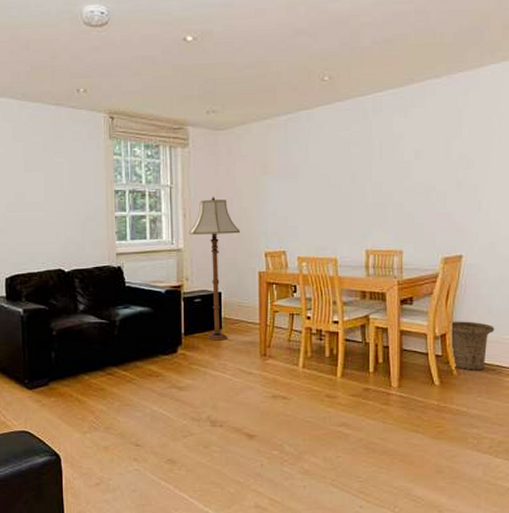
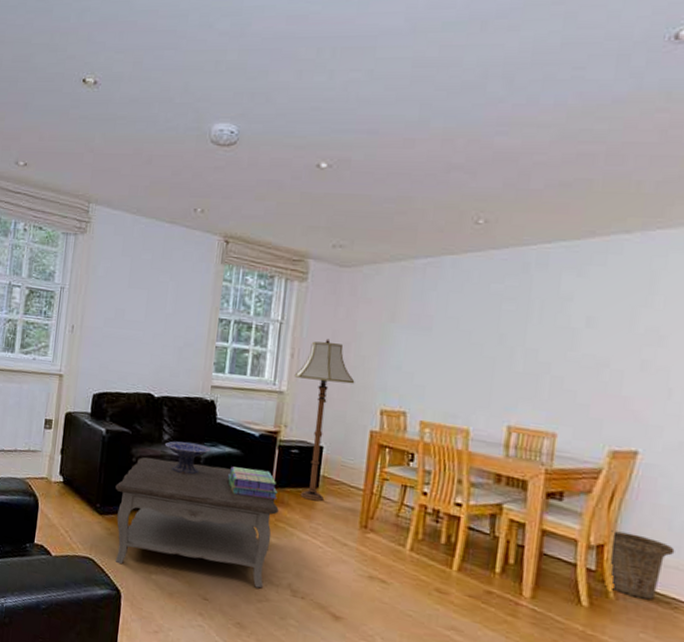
coffee table: none [40,326,191,431] -> present [115,457,279,589]
decorative bowl: none [80,308,124,337] -> present [164,441,211,475]
stack of books: none [142,321,188,348] -> present [227,466,278,500]

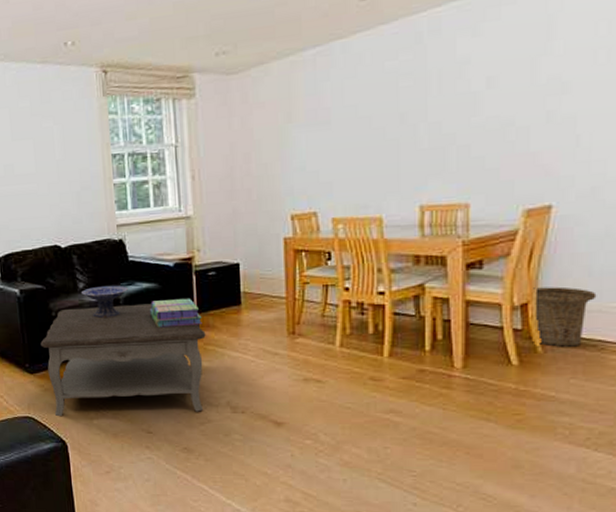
floor lamp: present [294,338,355,502] -> none [198,153,261,318]

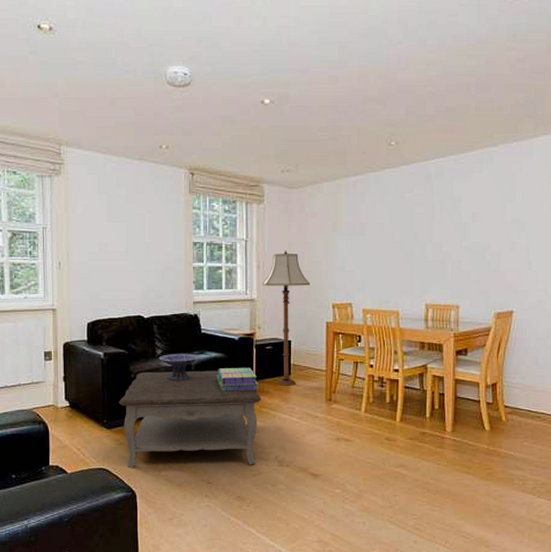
floor lamp: none [198,153,261,318] -> present [262,250,311,386]
basket: present [533,286,597,347] -> none [500,372,541,417]

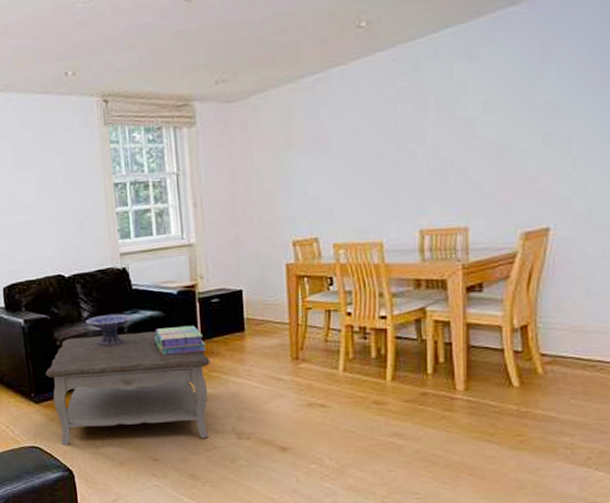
floor lamp: present [262,250,311,386] -> none [201,180,263,345]

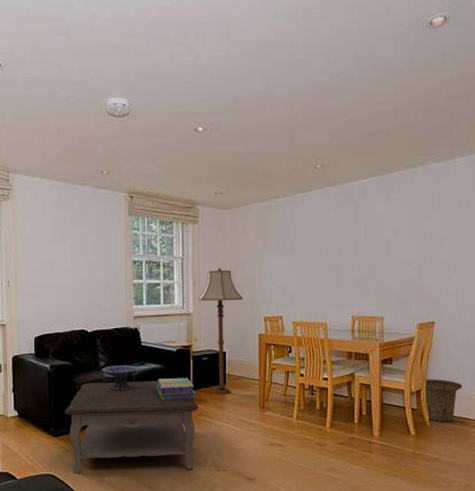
floor lamp: none [201,180,263,345] -> present [197,267,243,395]
basket: none [533,308,595,368] -> present [424,379,463,422]

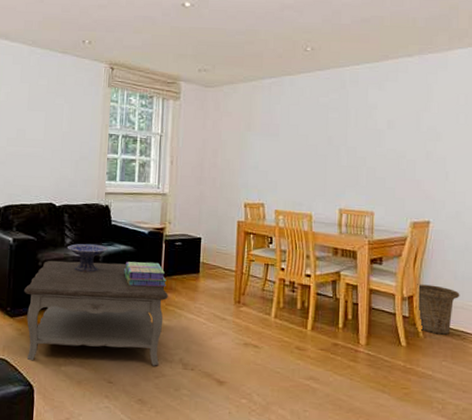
floor lamp: present [197,267,243,395] -> none [174,147,223,285]

